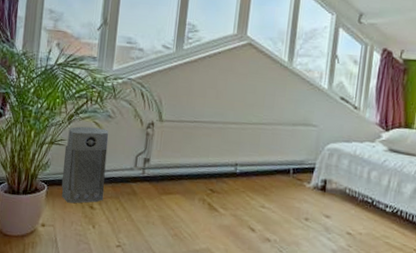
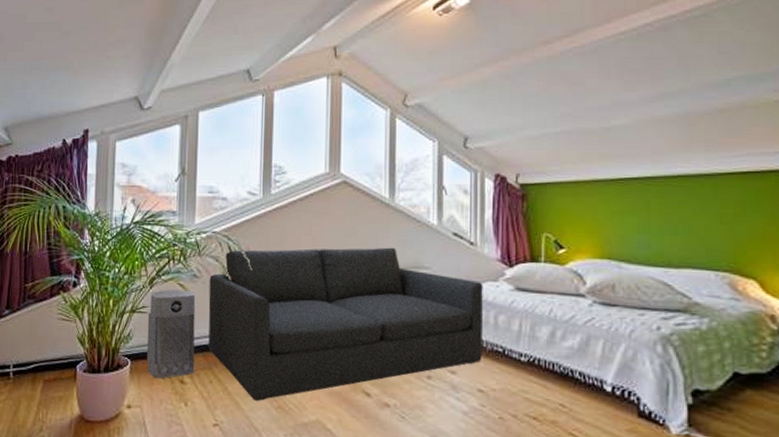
sofa: none [117,96,361,229] -> present [208,247,483,401]

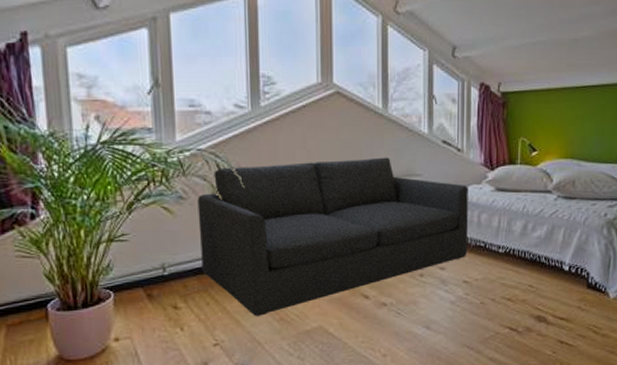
air purifier: present [146,289,196,379] -> none [129,213,189,308]

